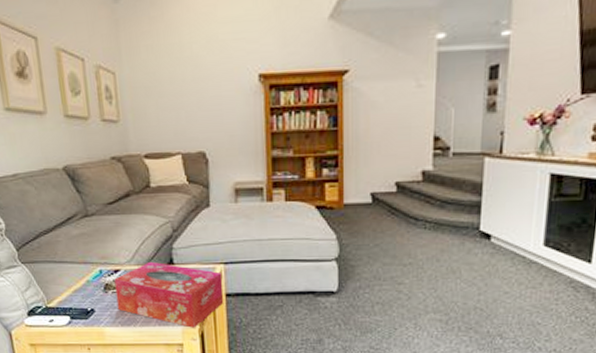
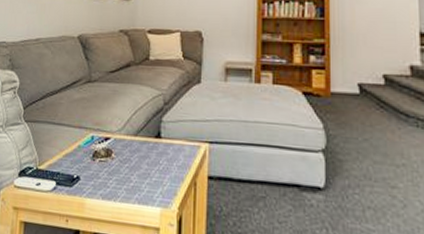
tissue box: present [114,261,224,328] -> none [101,132,207,212]

